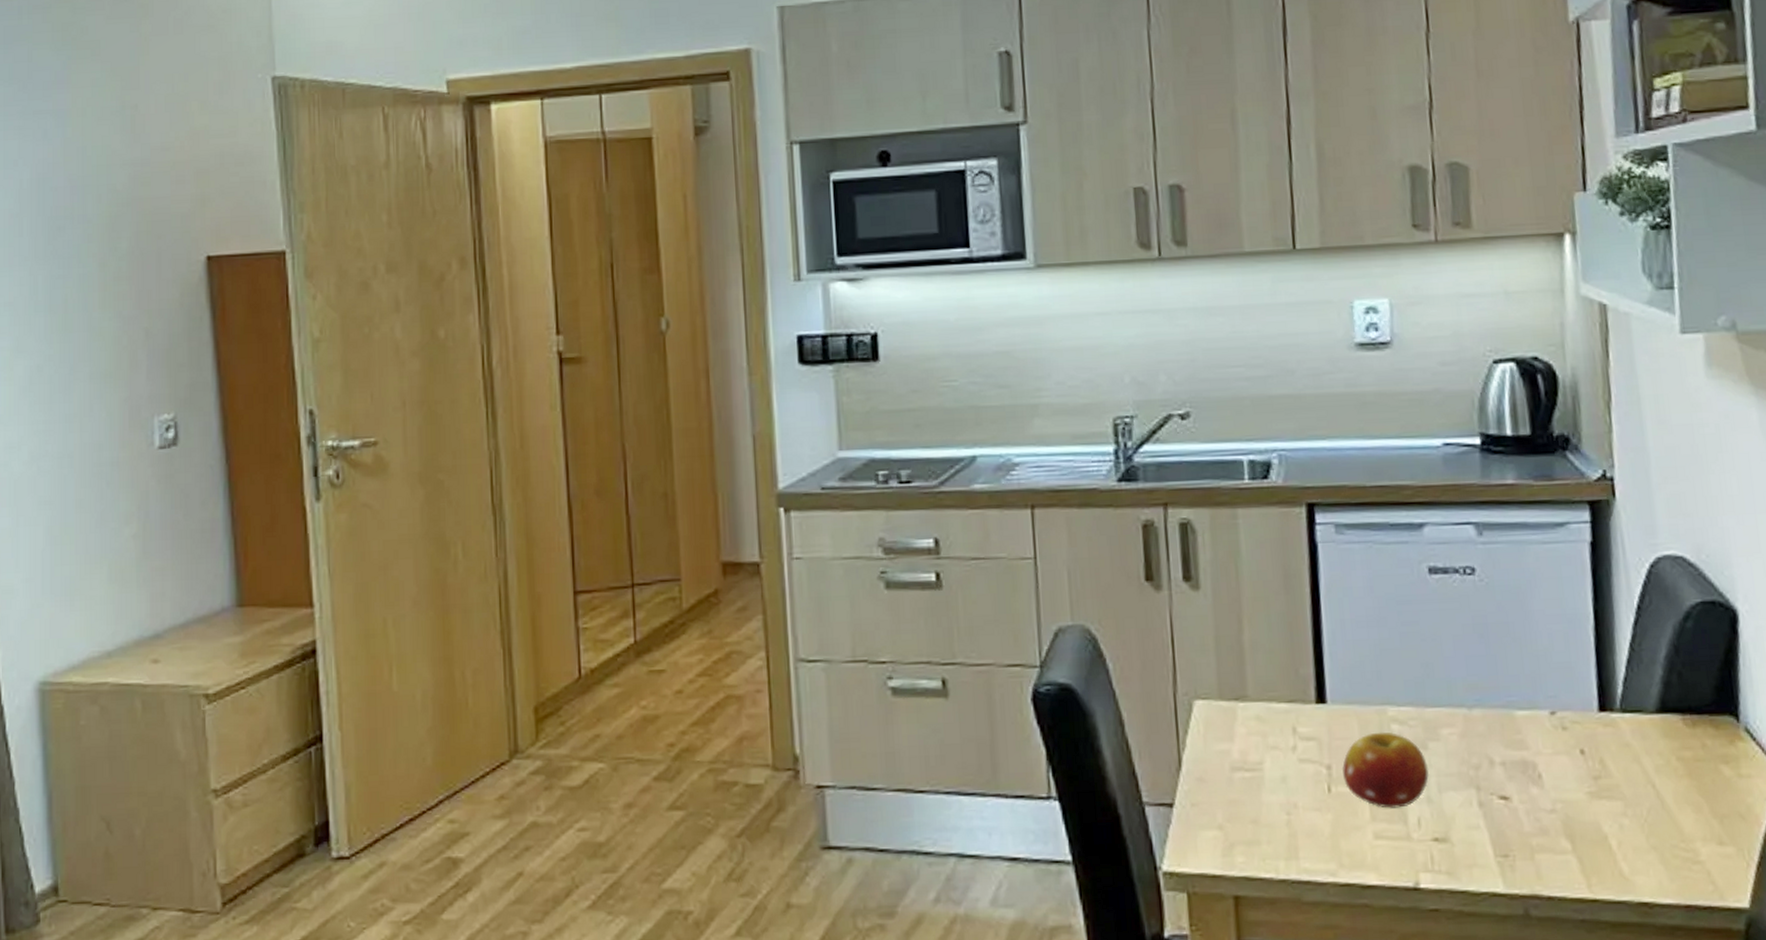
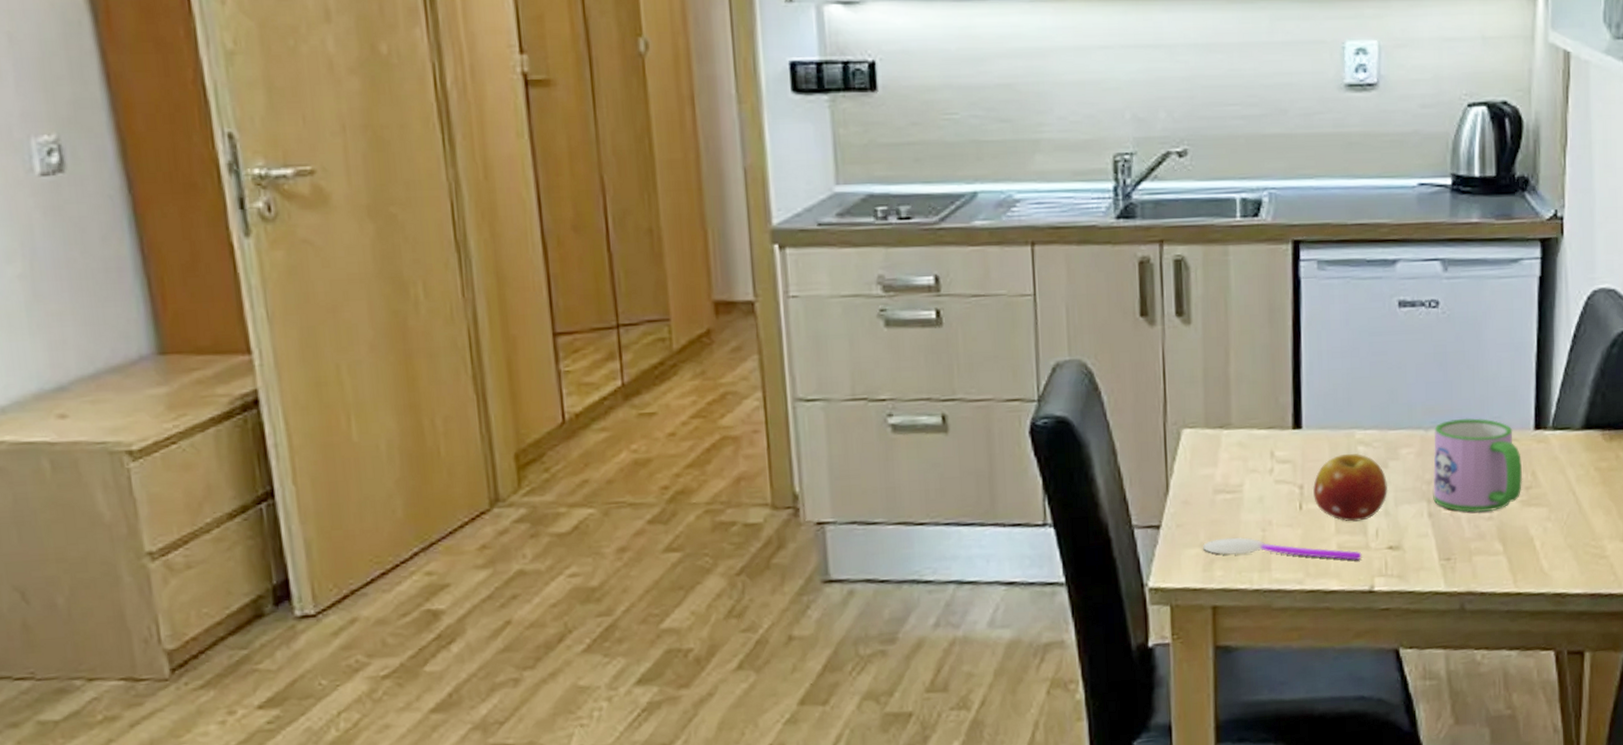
spoon: none [1221,820,1403,853] -> present [1203,537,1362,561]
mug: none [1478,696,1590,804] -> present [1433,417,1523,513]

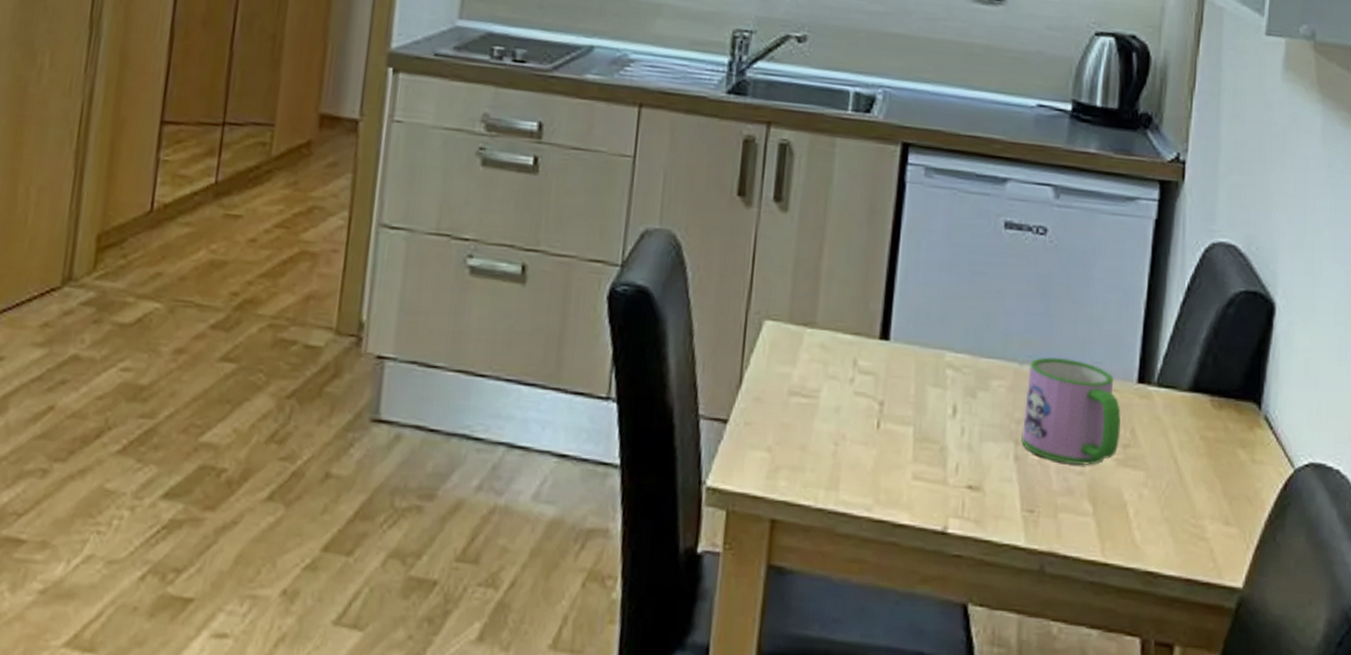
spoon: present [1203,537,1362,561] -> none [770,445,938,496]
fruit: present [1312,453,1389,522] -> none [893,375,975,452]

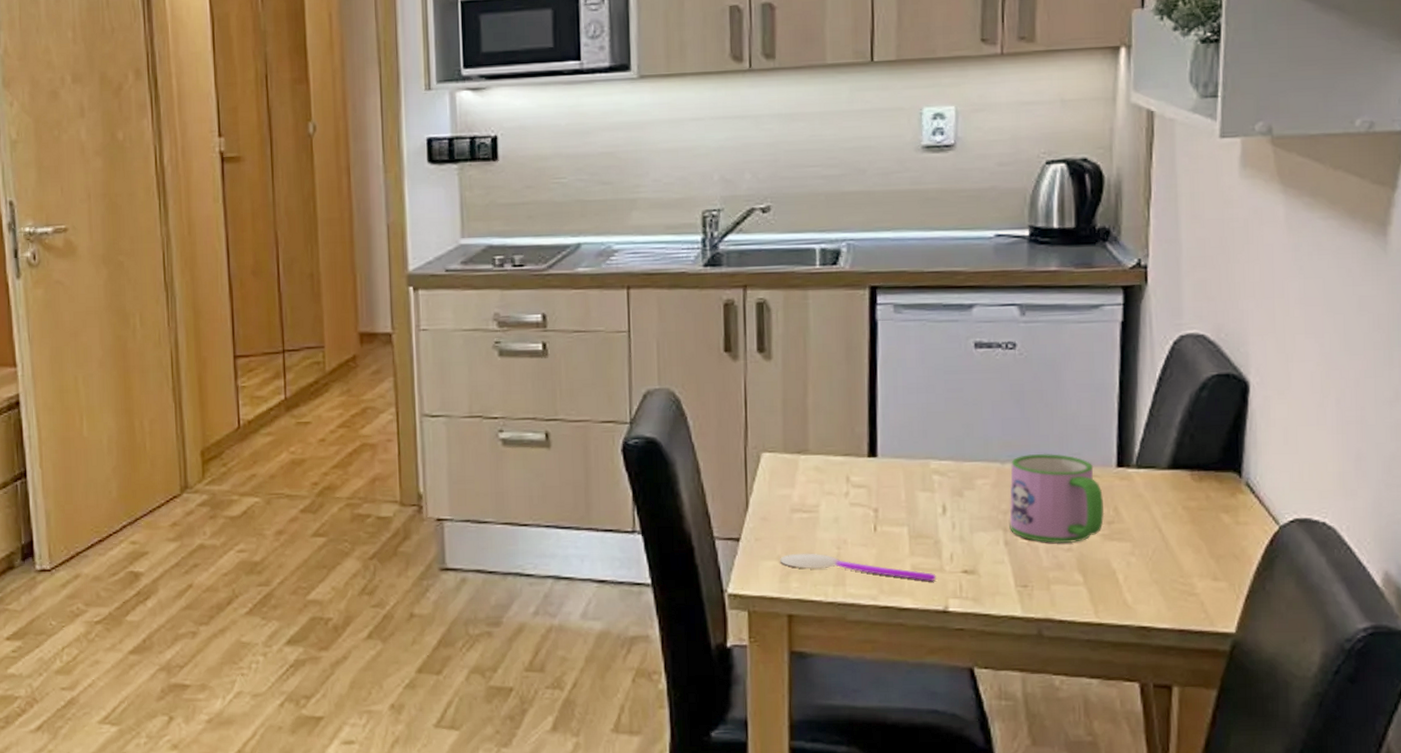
spoon: none [770,445,938,496] -> present [780,553,936,582]

